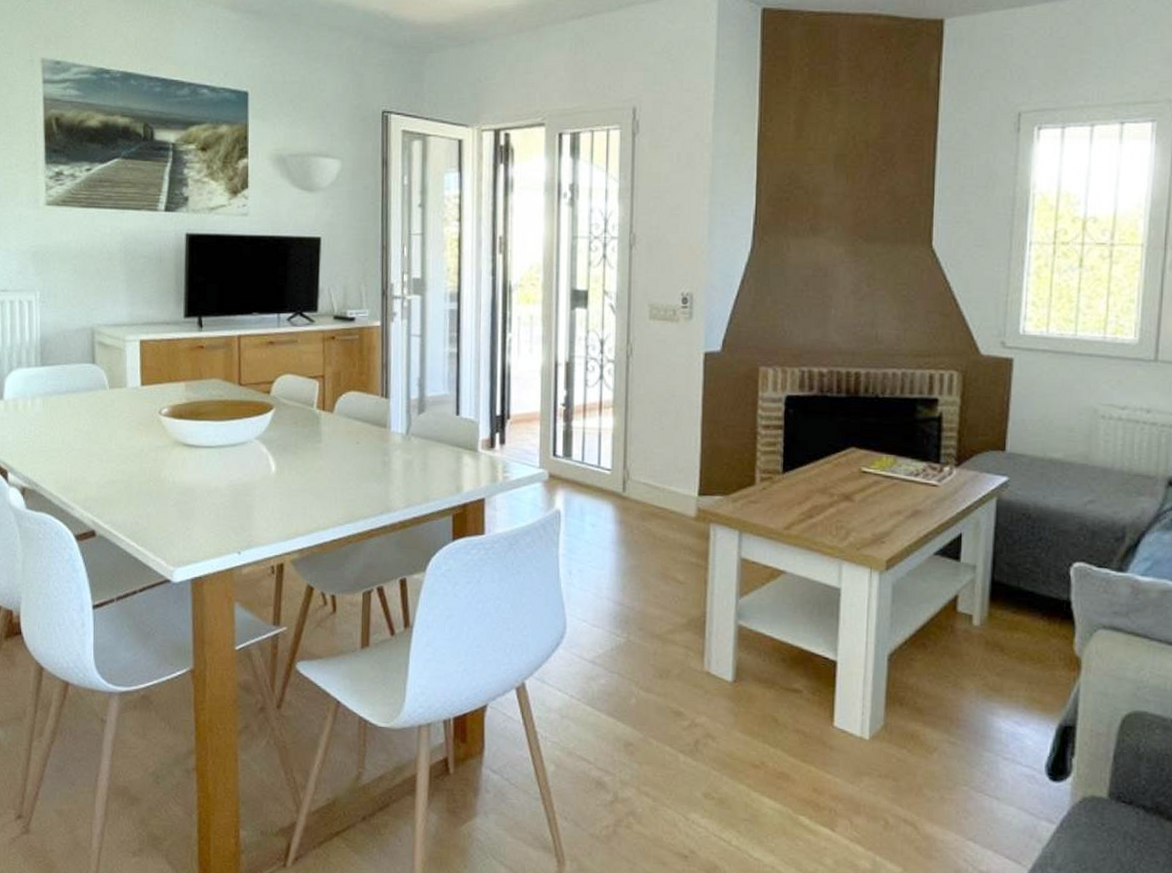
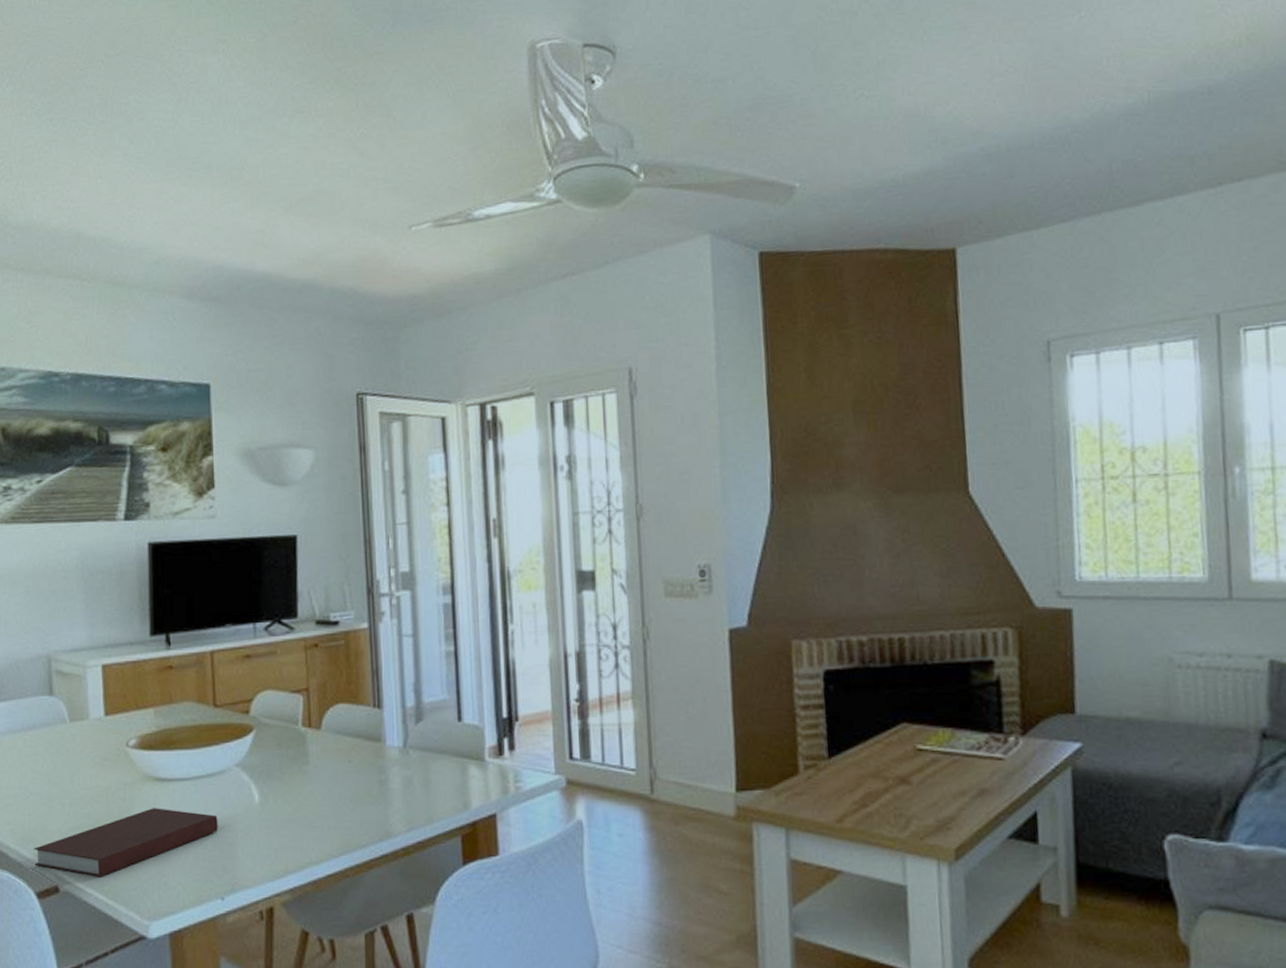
notebook: none [73,470,238,526] -> present [33,808,218,877]

